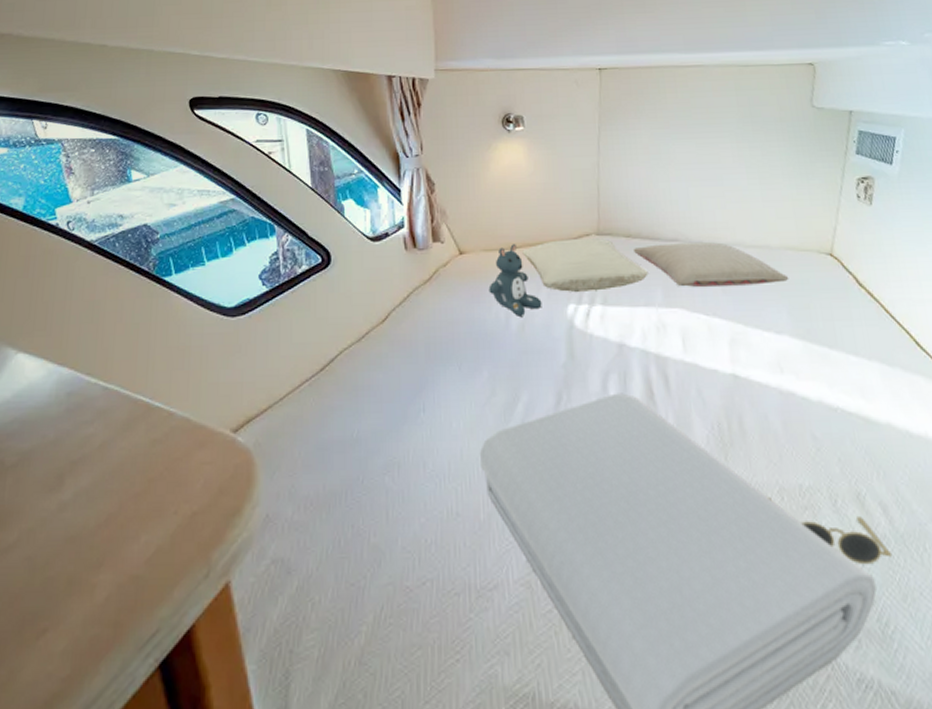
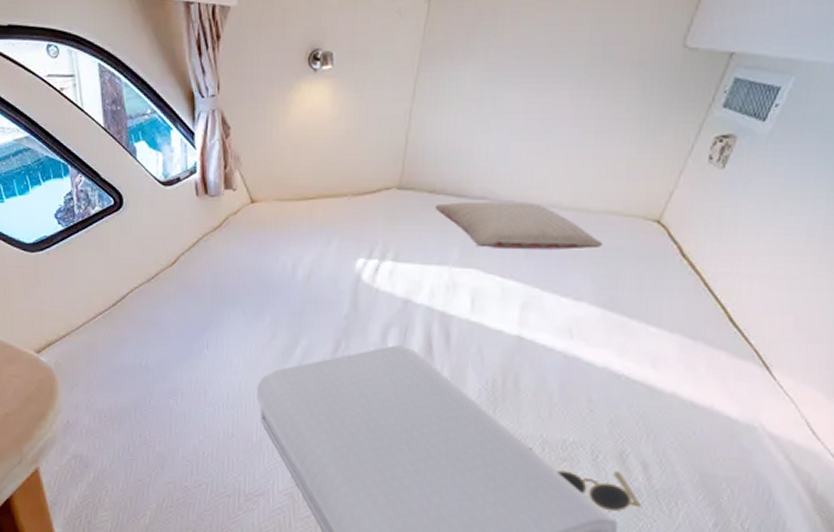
stuffed animal: present [488,244,542,316] -> none [278,195,331,267]
pillow: present [521,237,648,292] -> none [315,191,447,247]

